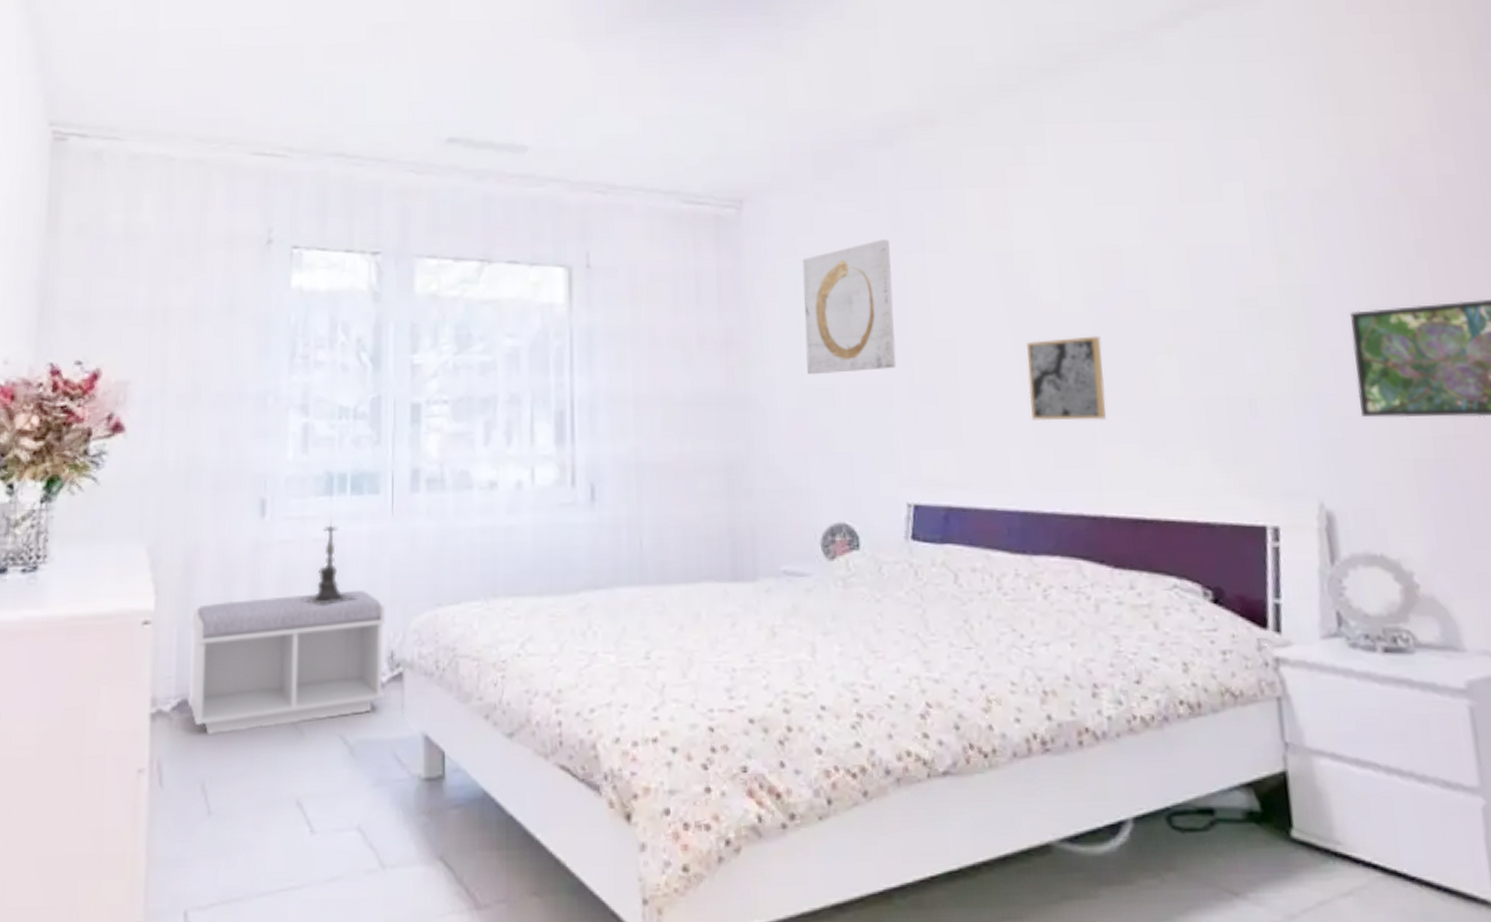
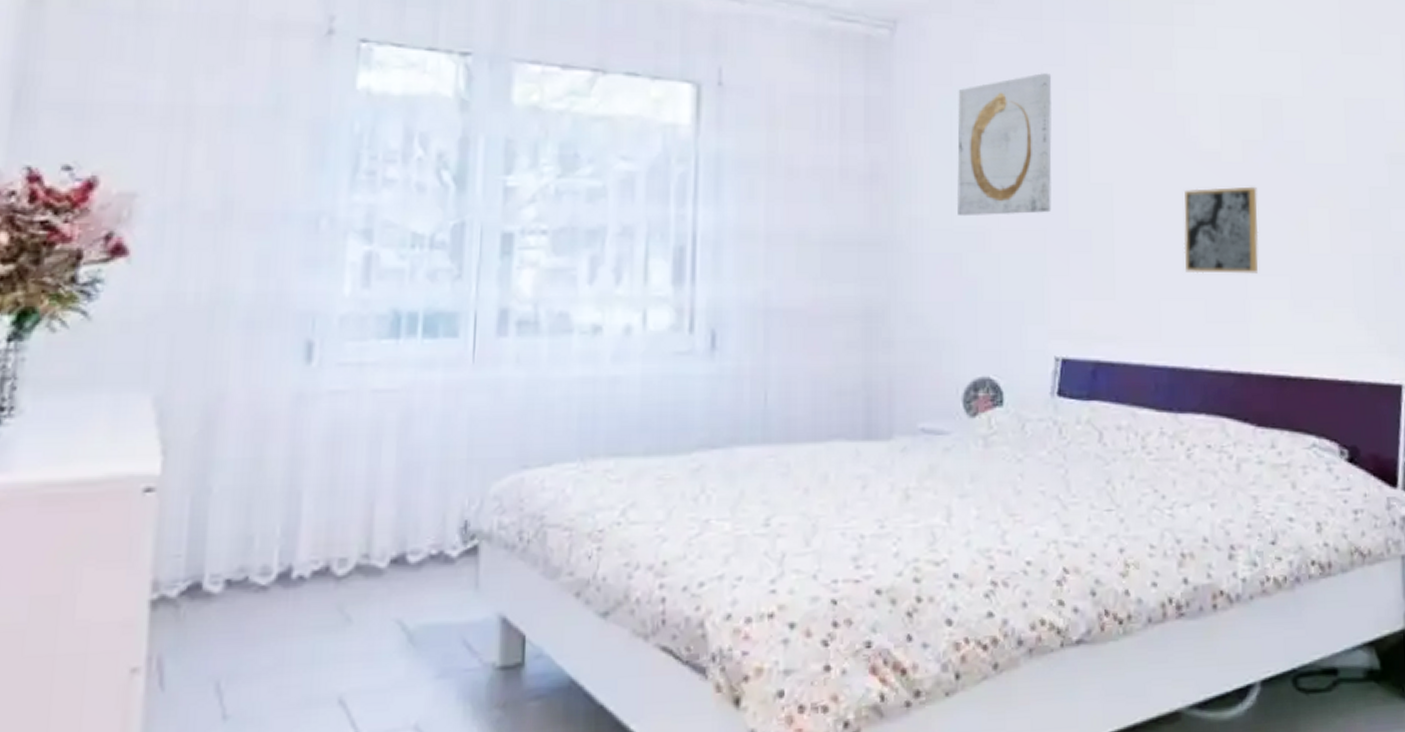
bench: present [189,589,386,734] -> none [203,449,461,623]
candle holder: present [301,519,358,605] -> none [354,367,426,468]

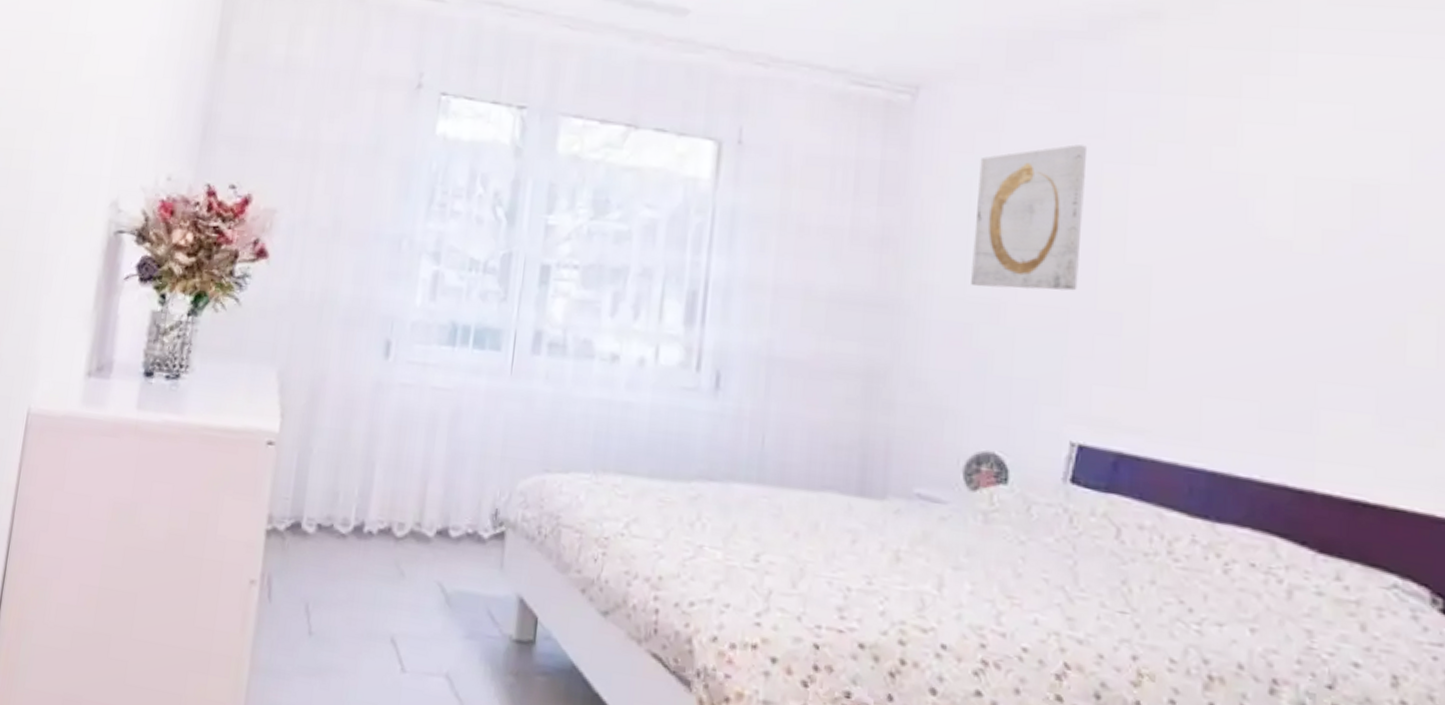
wall art: present [1184,186,1259,274] -> none [1236,279,1338,381]

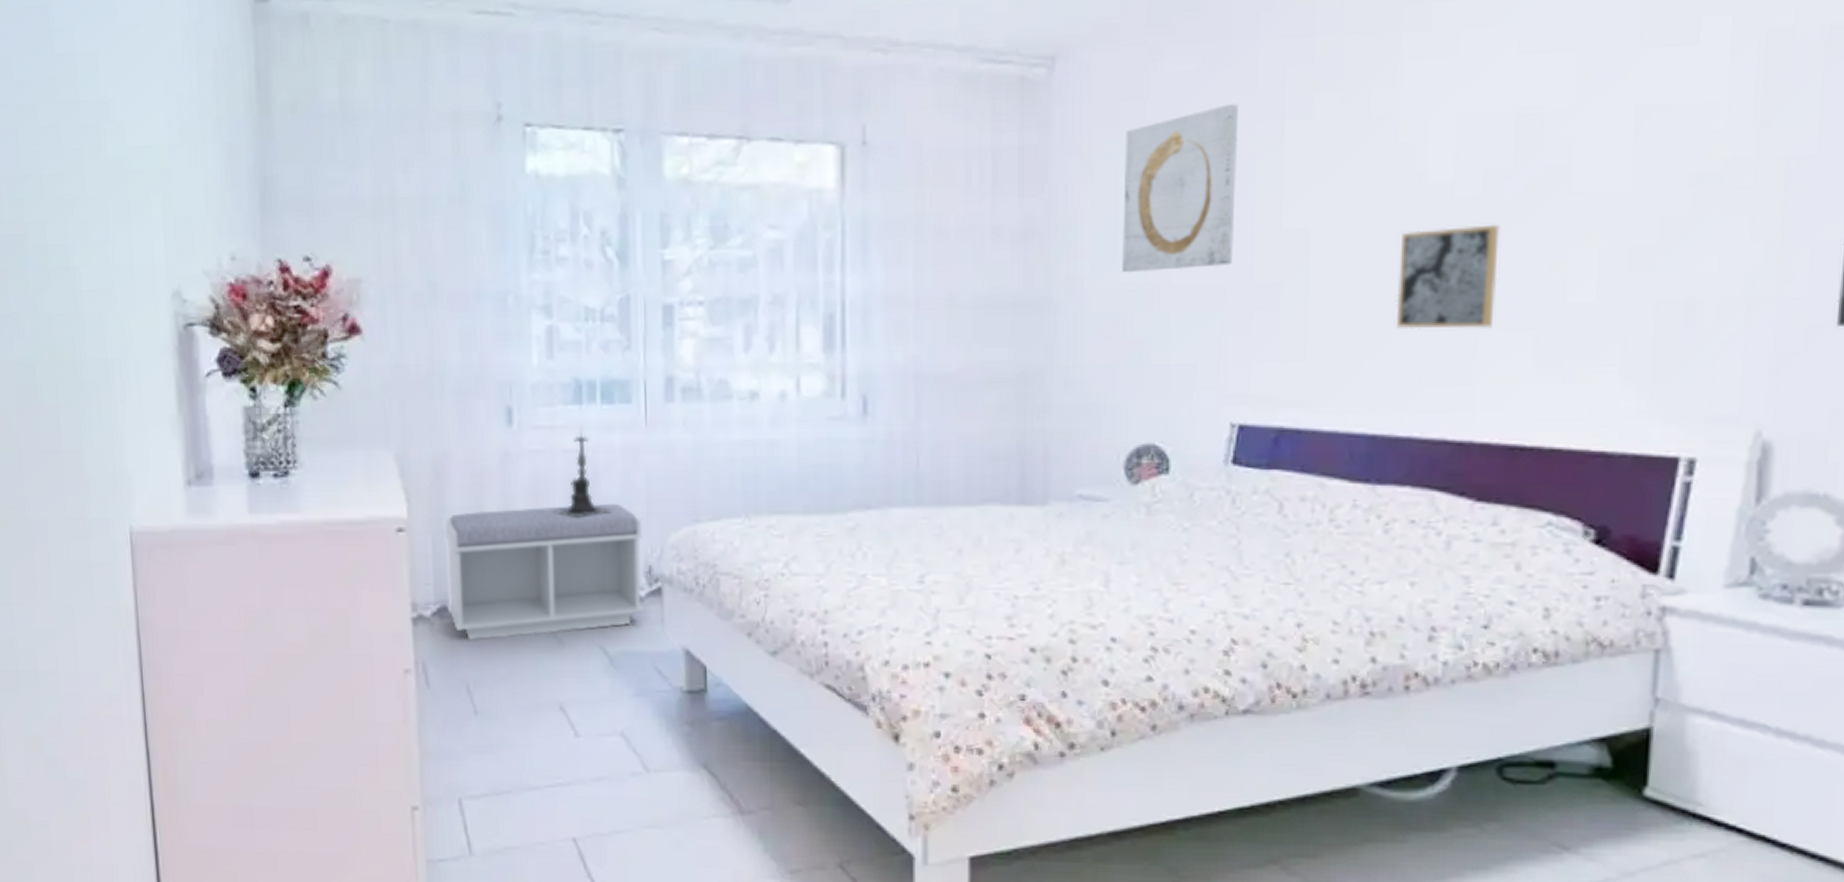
bench: none [302,434,496,566] -> present [446,503,643,640]
candle holder: none [414,370,469,453] -> present [554,429,612,518]
wall art: none [1236,279,1338,381] -> present [1396,224,1500,330]

